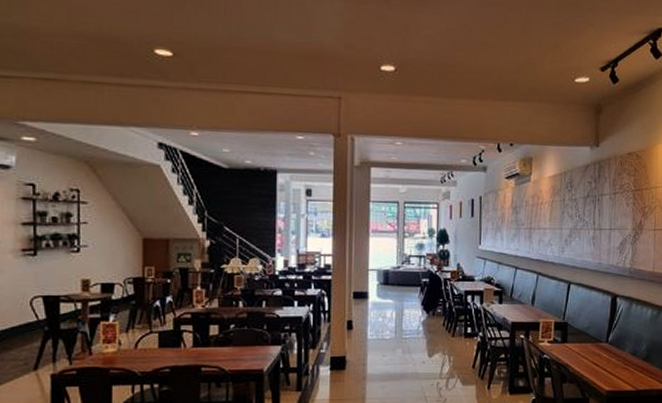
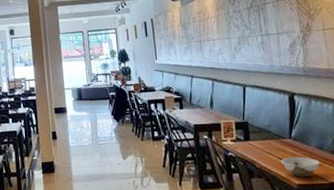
bowl: none [594,362,631,384] -> present [280,156,320,177]

